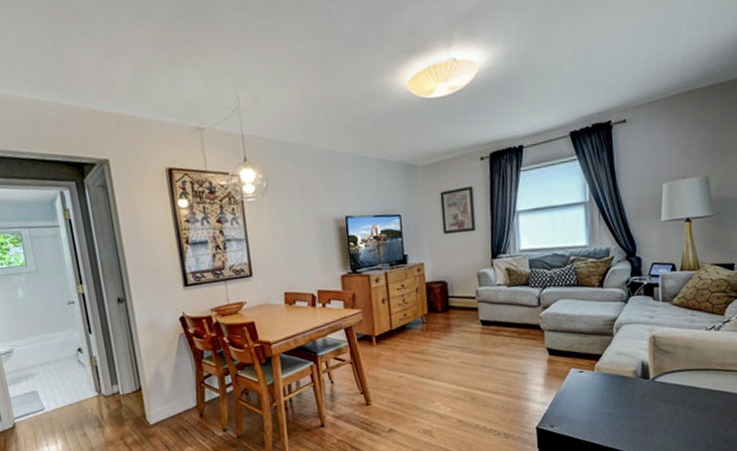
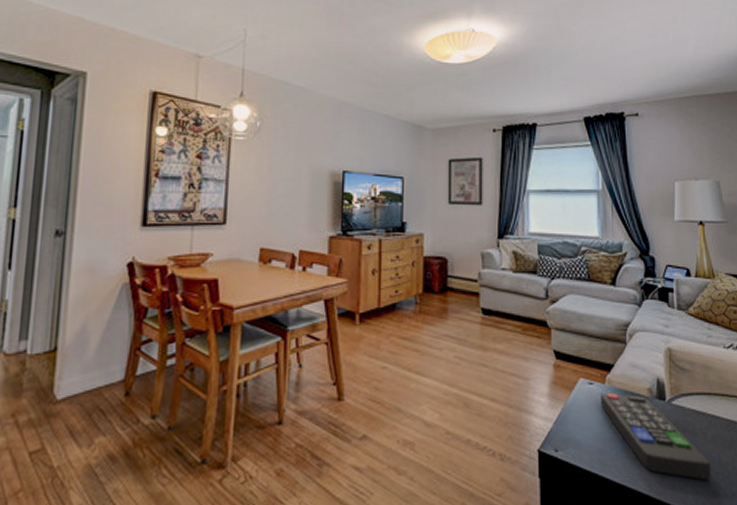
remote control: none [589,377,689,438] -> present [600,392,711,480]

